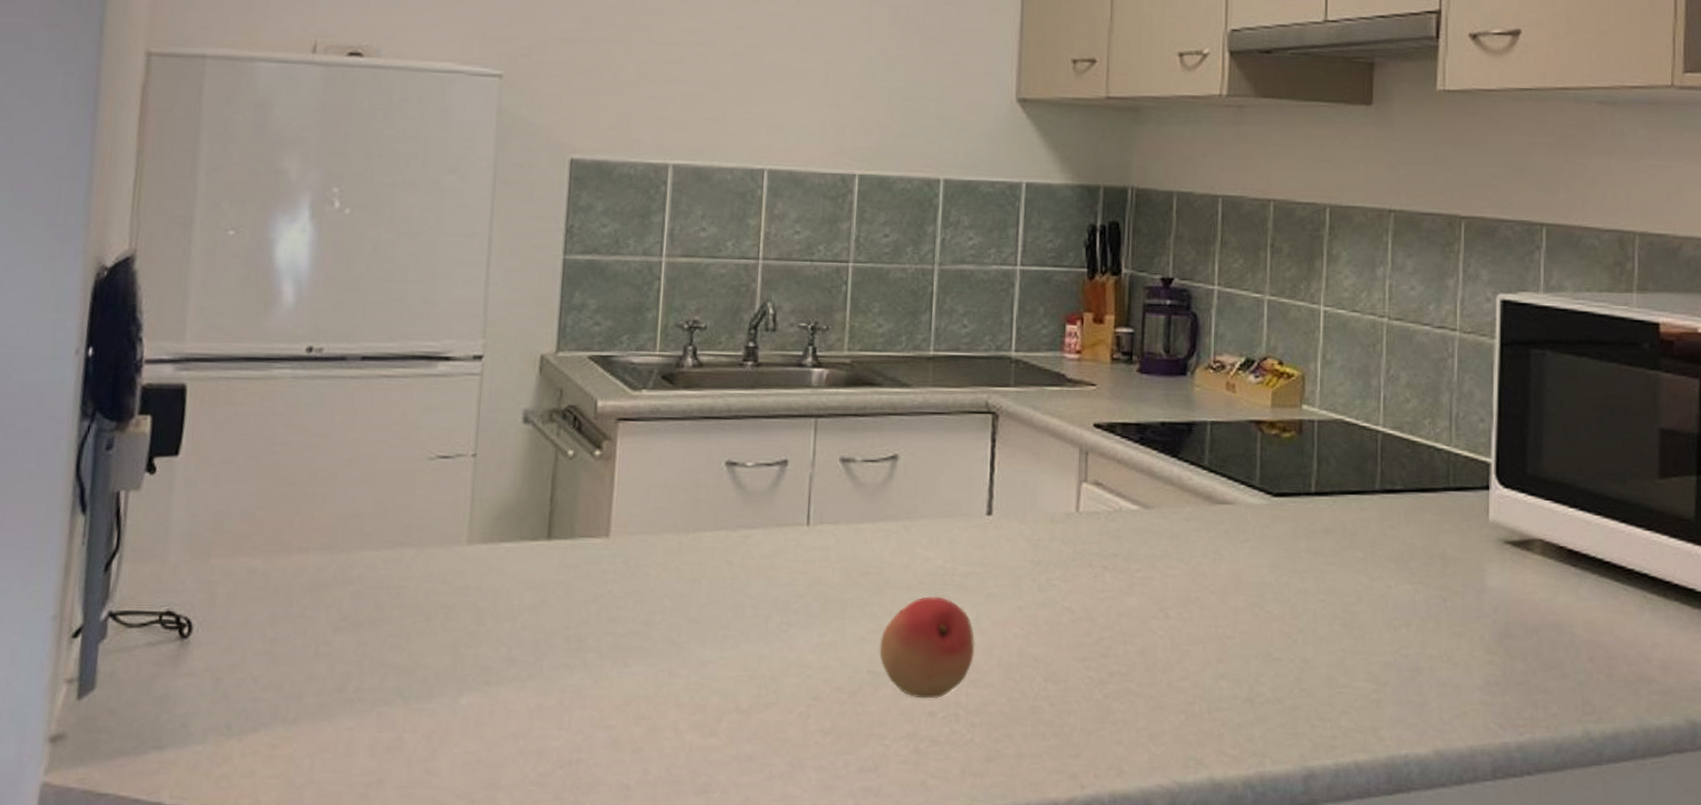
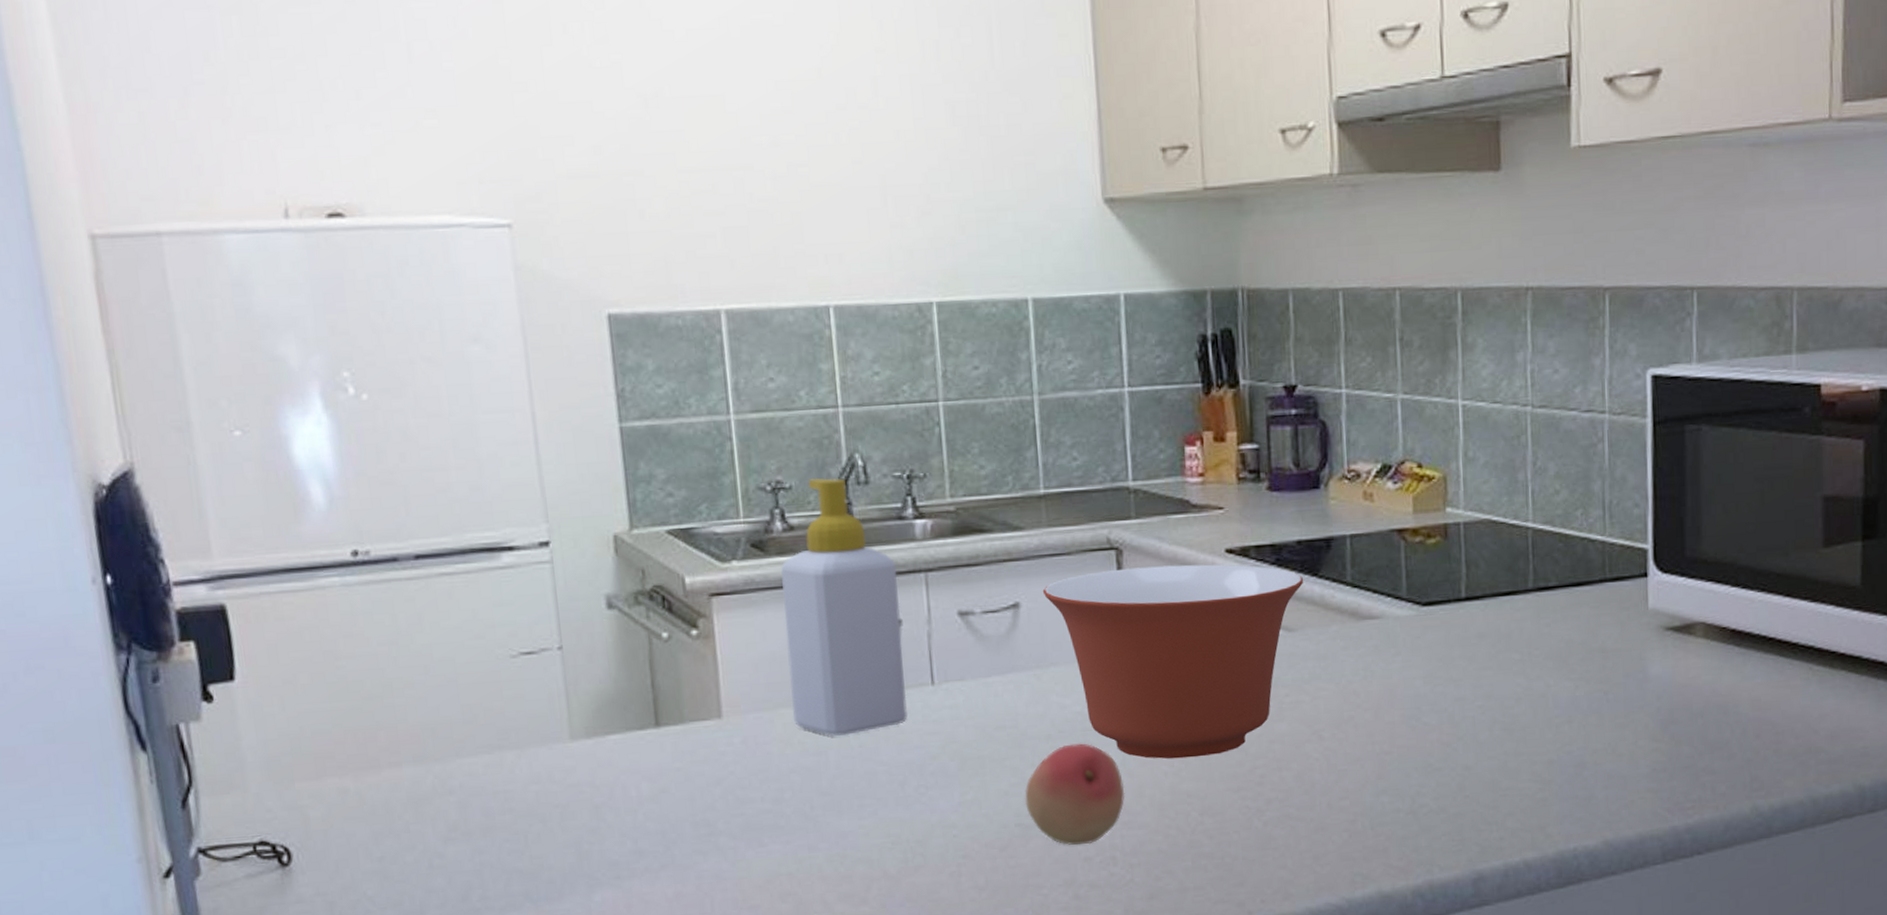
soap bottle: none [675,321,789,566] -> present [781,477,908,736]
mixing bowl: none [920,432,1163,623] -> present [1042,564,1303,759]

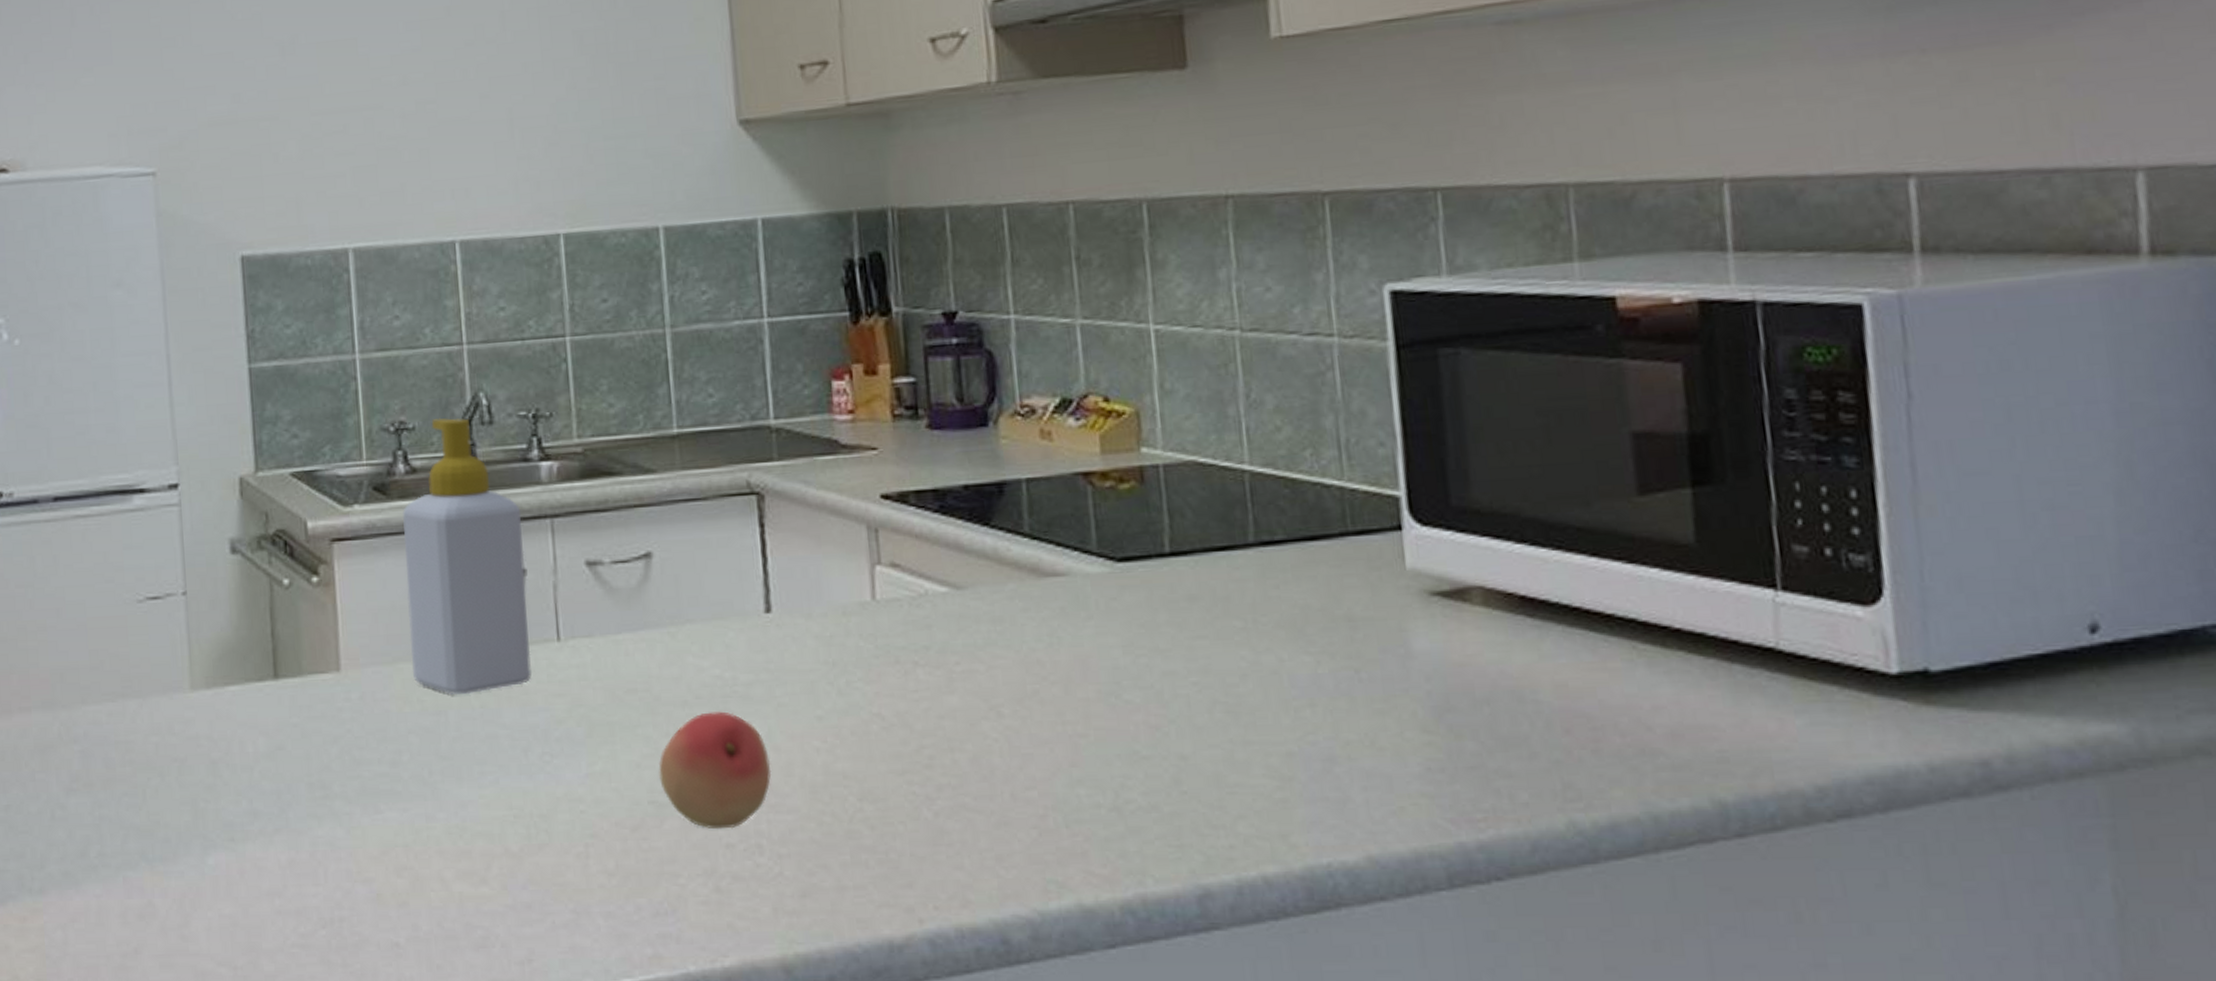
mixing bowl: present [1042,564,1303,759] -> none [676,511,972,734]

